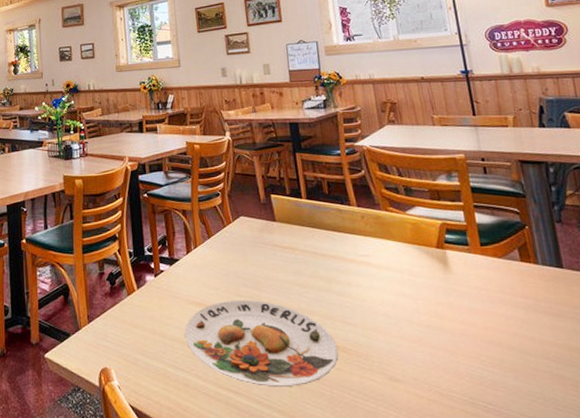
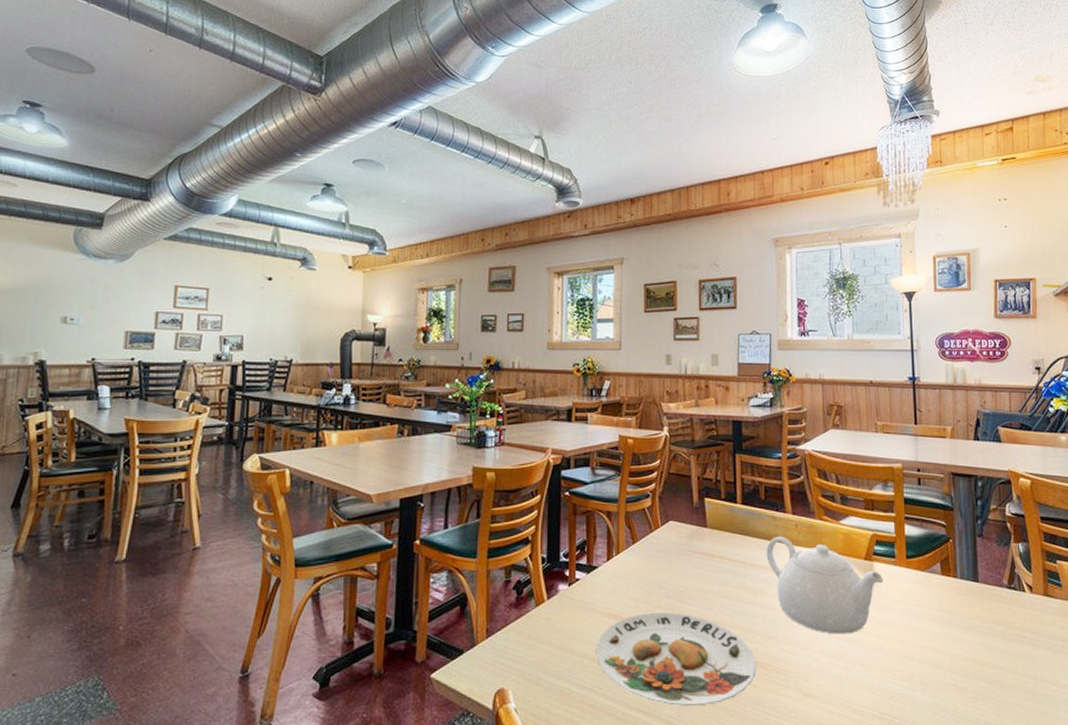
teapot: none [335,227,459,321] -> present [766,536,883,634]

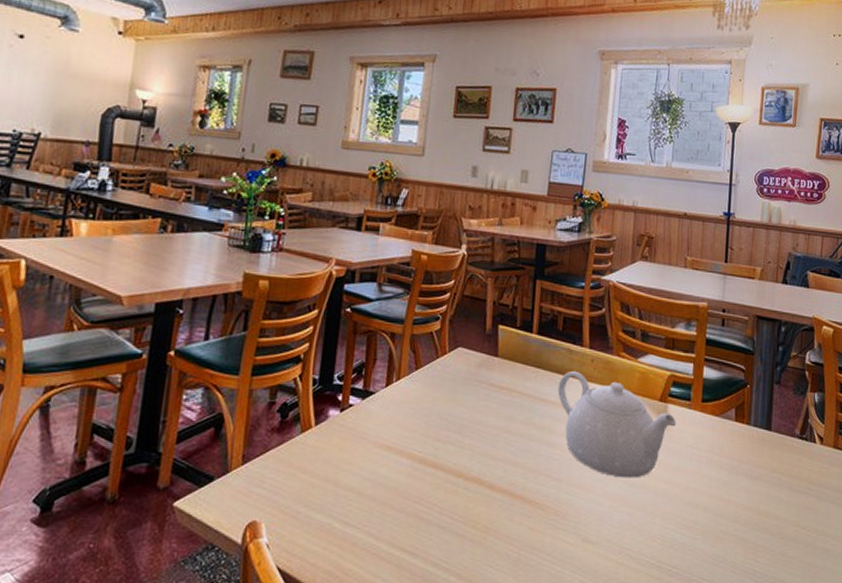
plate: present [596,612,757,706] -> none [363,445,536,547]

